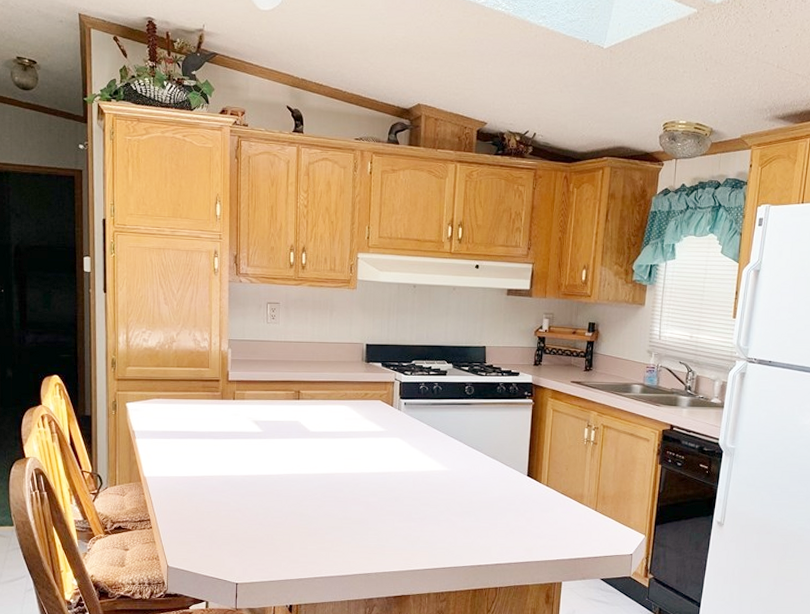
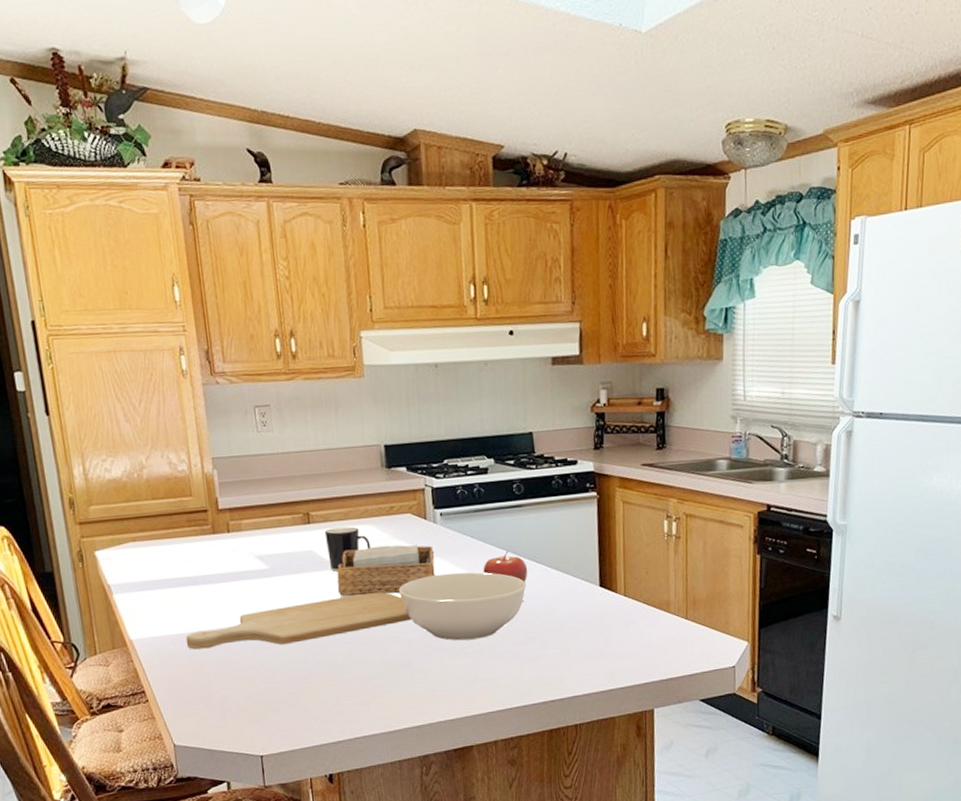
chopping board: none [188,460,372,494] -> present [185,591,412,650]
mug: none [310,405,346,441] -> present [324,526,371,573]
napkin holder: none [315,423,396,464] -> present [336,545,435,596]
bowl: none [363,451,468,508] -> present [398,572,527,641]
fruit: none [434,438,470,466] -> present [483,550,528,582]

